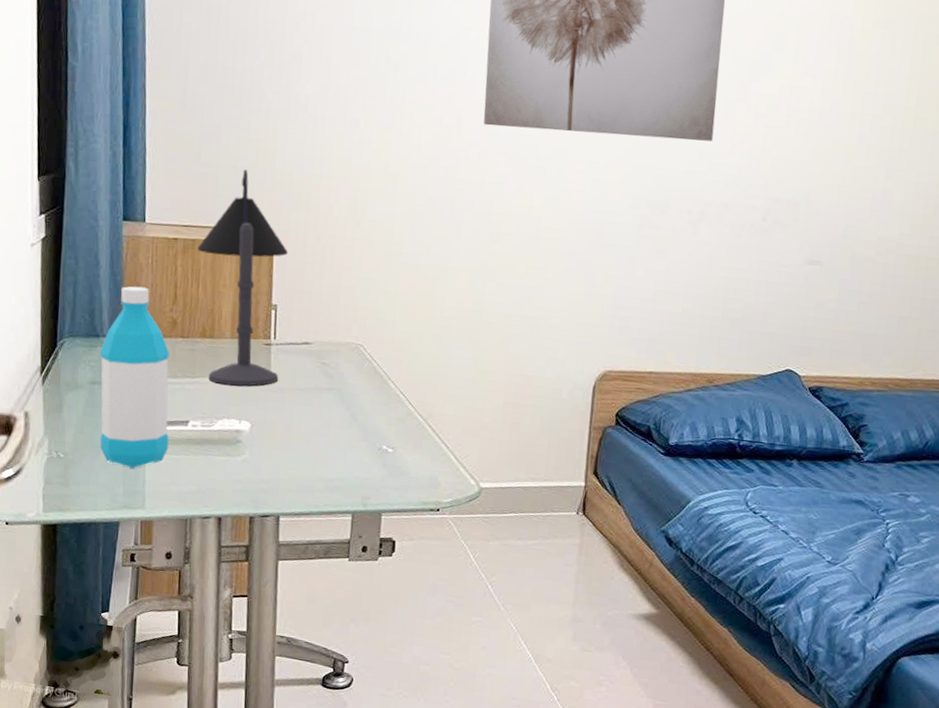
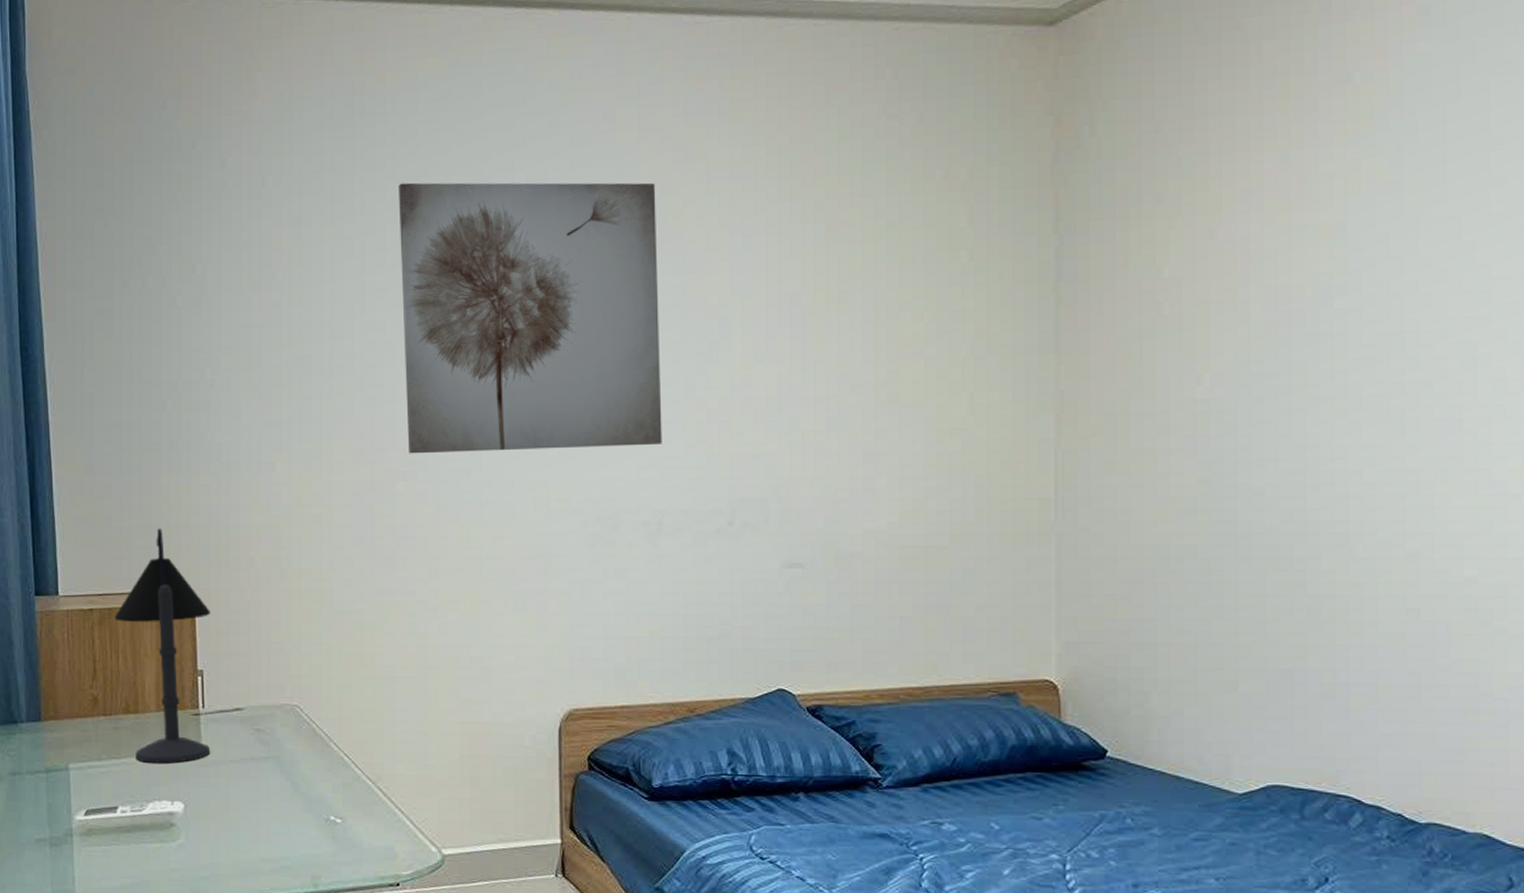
water bottle: present [100,286,170,469] -> none [19,664,98,865]

